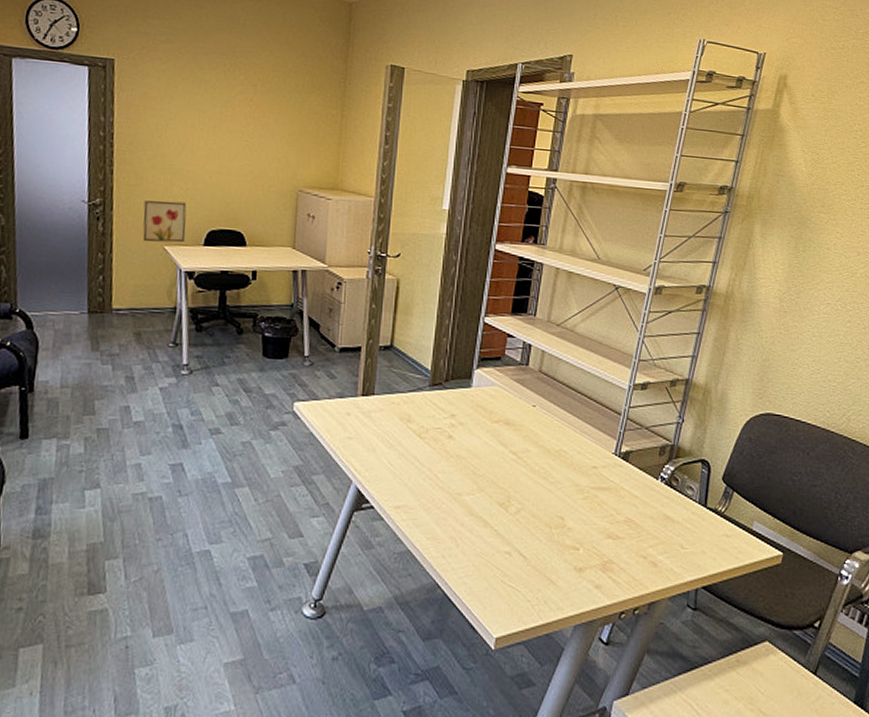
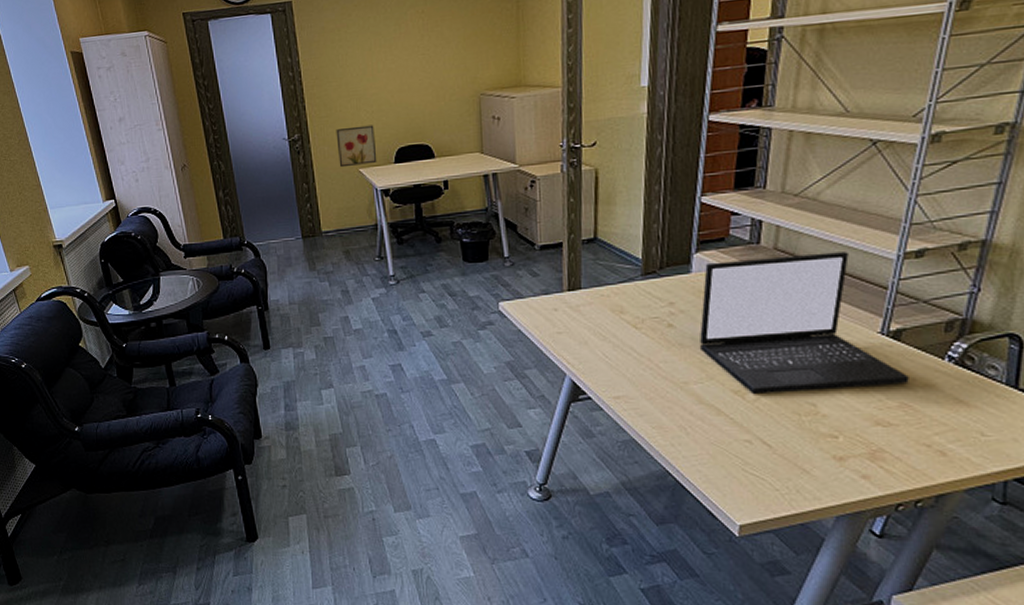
laptop: none [473,378,633,508] -> present [699,252,909,395]

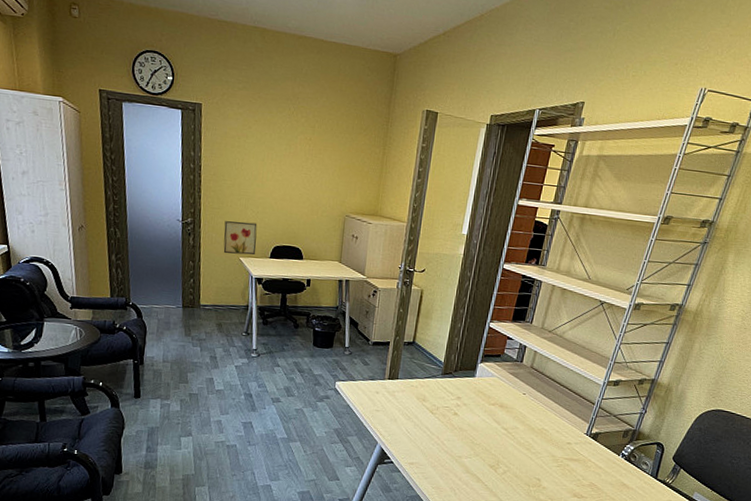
laptop: present [699,252,909,395] -> none [472,371,598,470]

